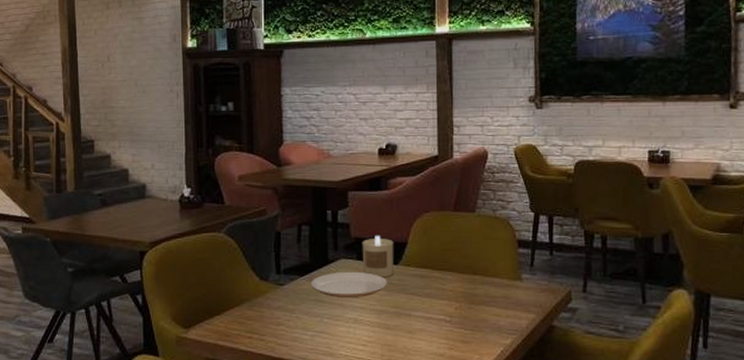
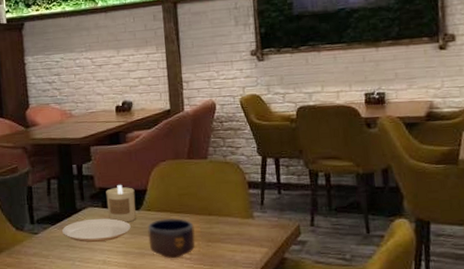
mug: none [405,275,457,320] -> present [147,218,196,258]

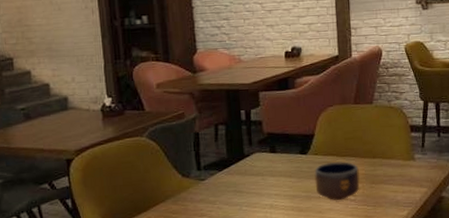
plate: present [62,218,131,242] -> none [230,163,298,187]
candle: present [106,185,136,223] -> none [274,130,304,167]

